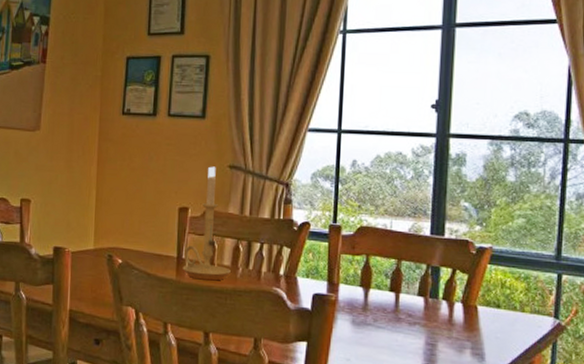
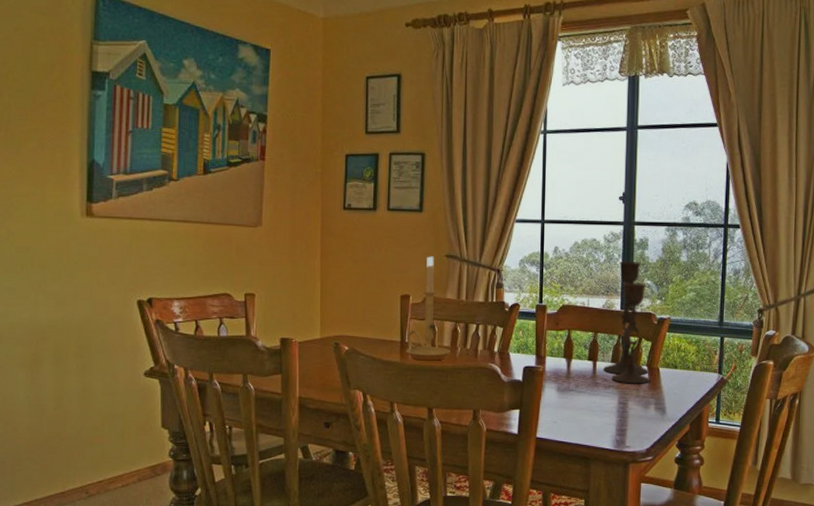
candlestick: none [408,179,466,324] -> present [603,262,650,384]

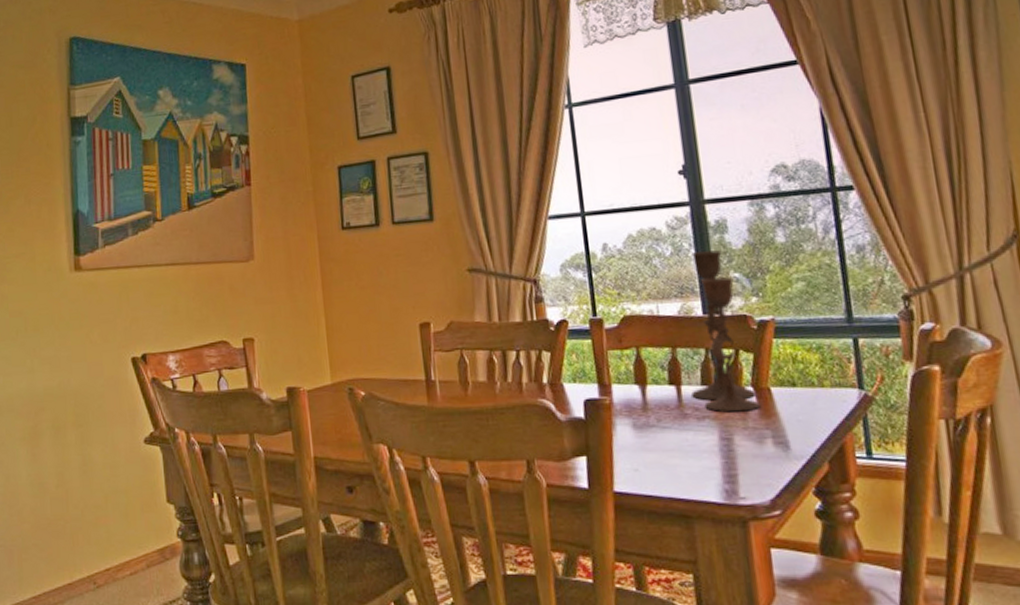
candle holder: present [406,256,450,362] -> none [431,272,488,403]

